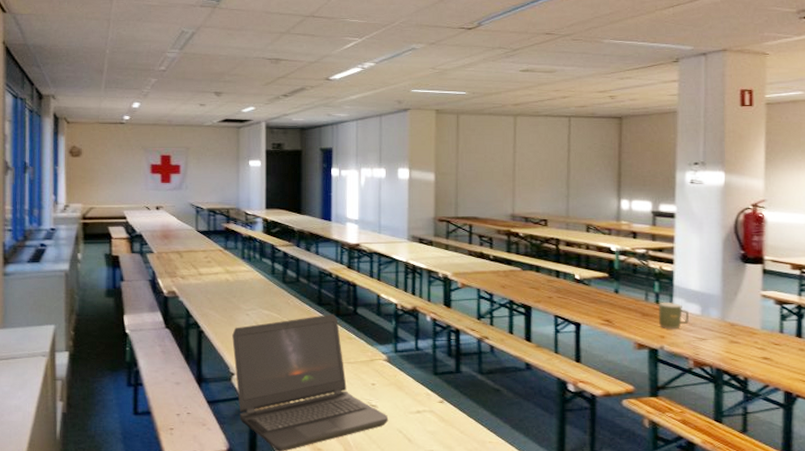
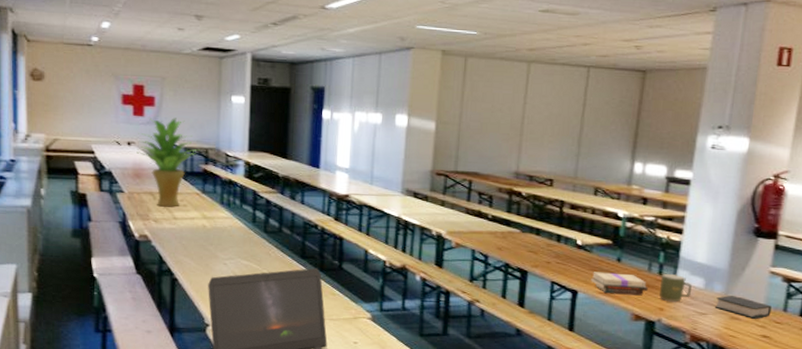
potted plant: none [164,183,222,265] -> present [136,118,200,208]
books: none [592,304,647,325] -> present [591,271,648,296]
book: none [714,319,768,342] -> present [715,295,772,319]

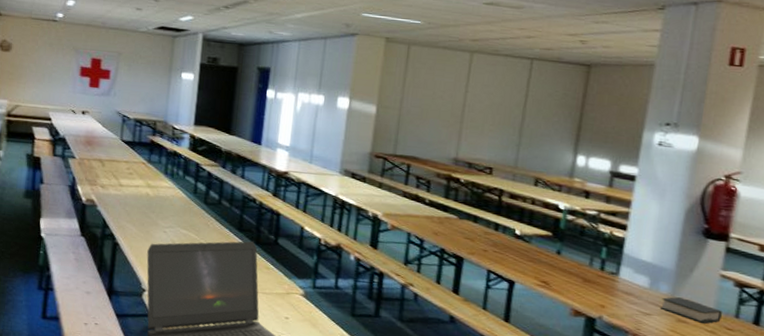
potted plant: present [136,118,200,208] -> none [90,90,149,175]
books: present [591,271,648,296] -> none [529,263,589,291]
mug: present [659,274,692,303] -> none [601,270,636,300]

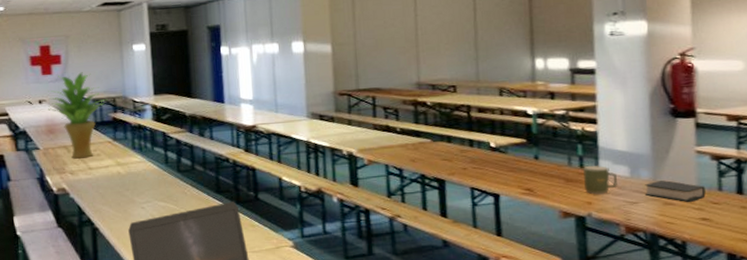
potted plant: none [90,90,149,175] -> present [48,72,108,160]
mug: none [601,270,636,300] -> present [583,166,617,195]

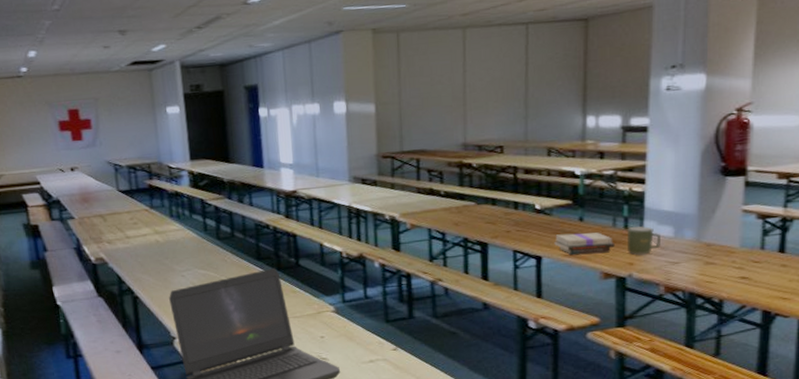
potted plant: present [48,72,108,160] -> none [79,137,142,229]
books: none [511,171,572,193] -> present [554,232,615,255]
book: present [645,179,706,202] -> none [688,239,748,262]

